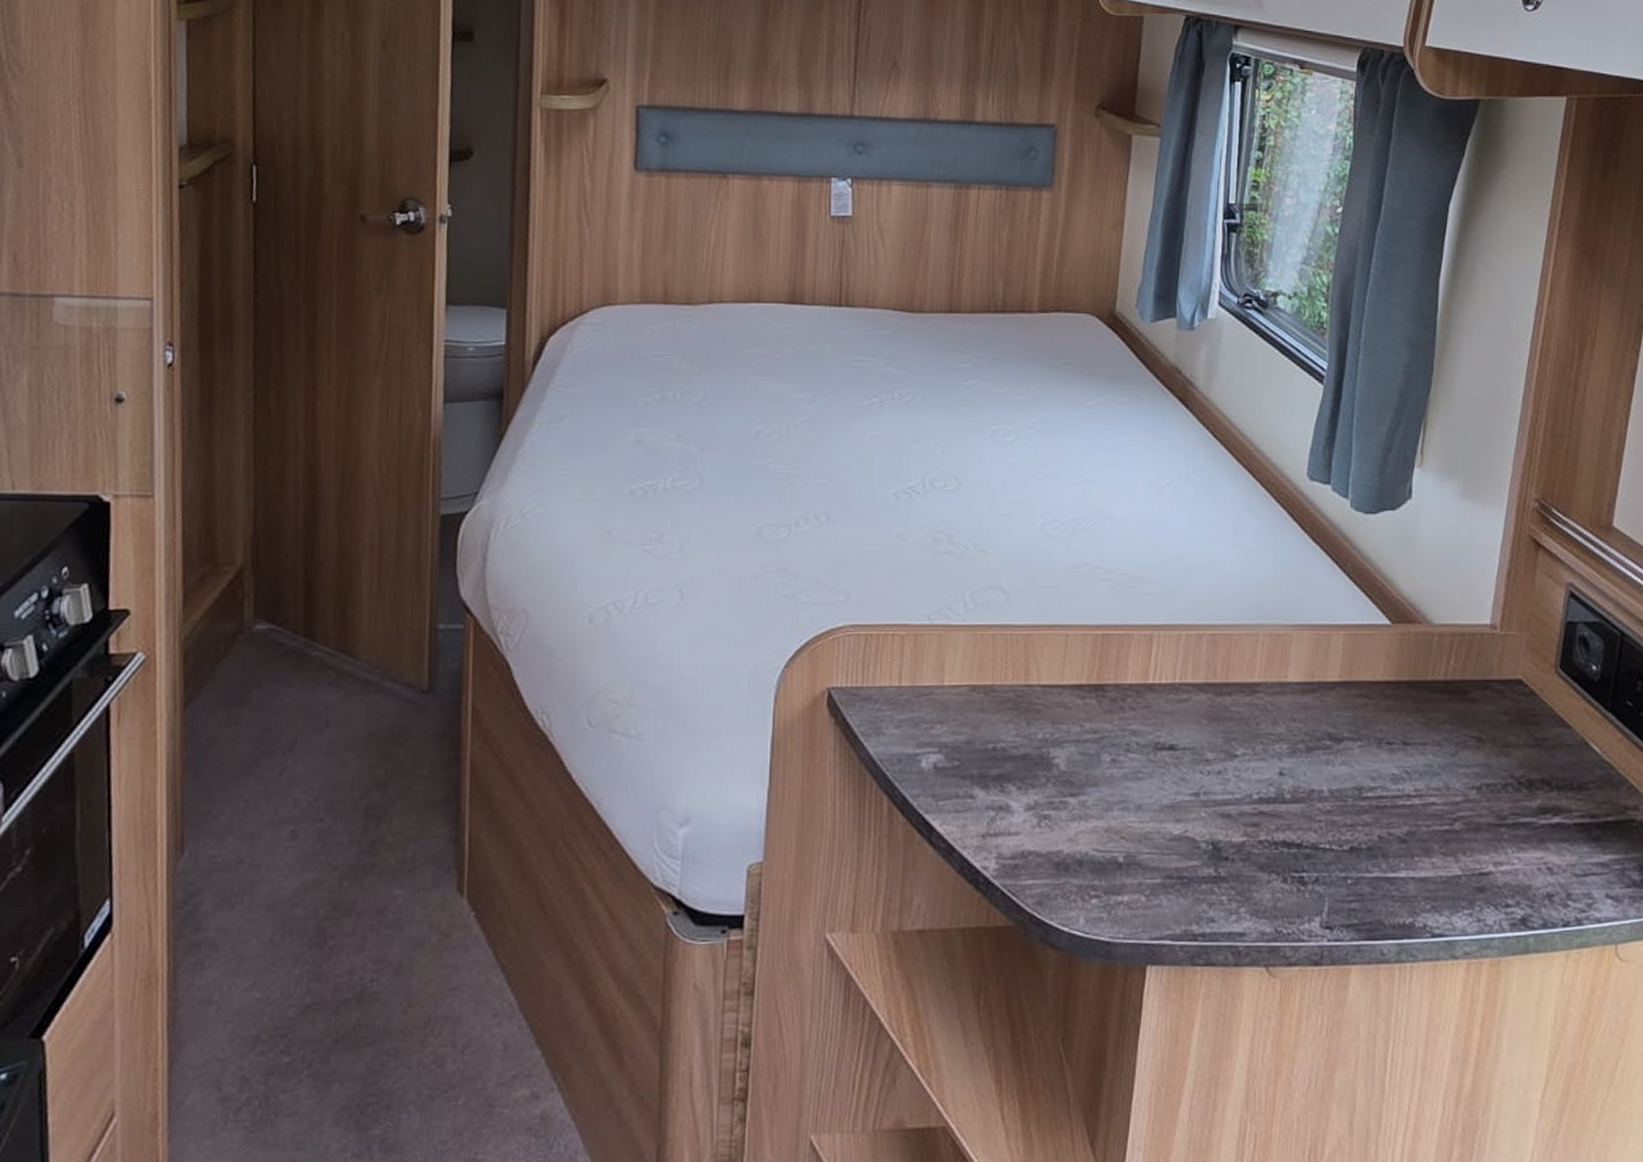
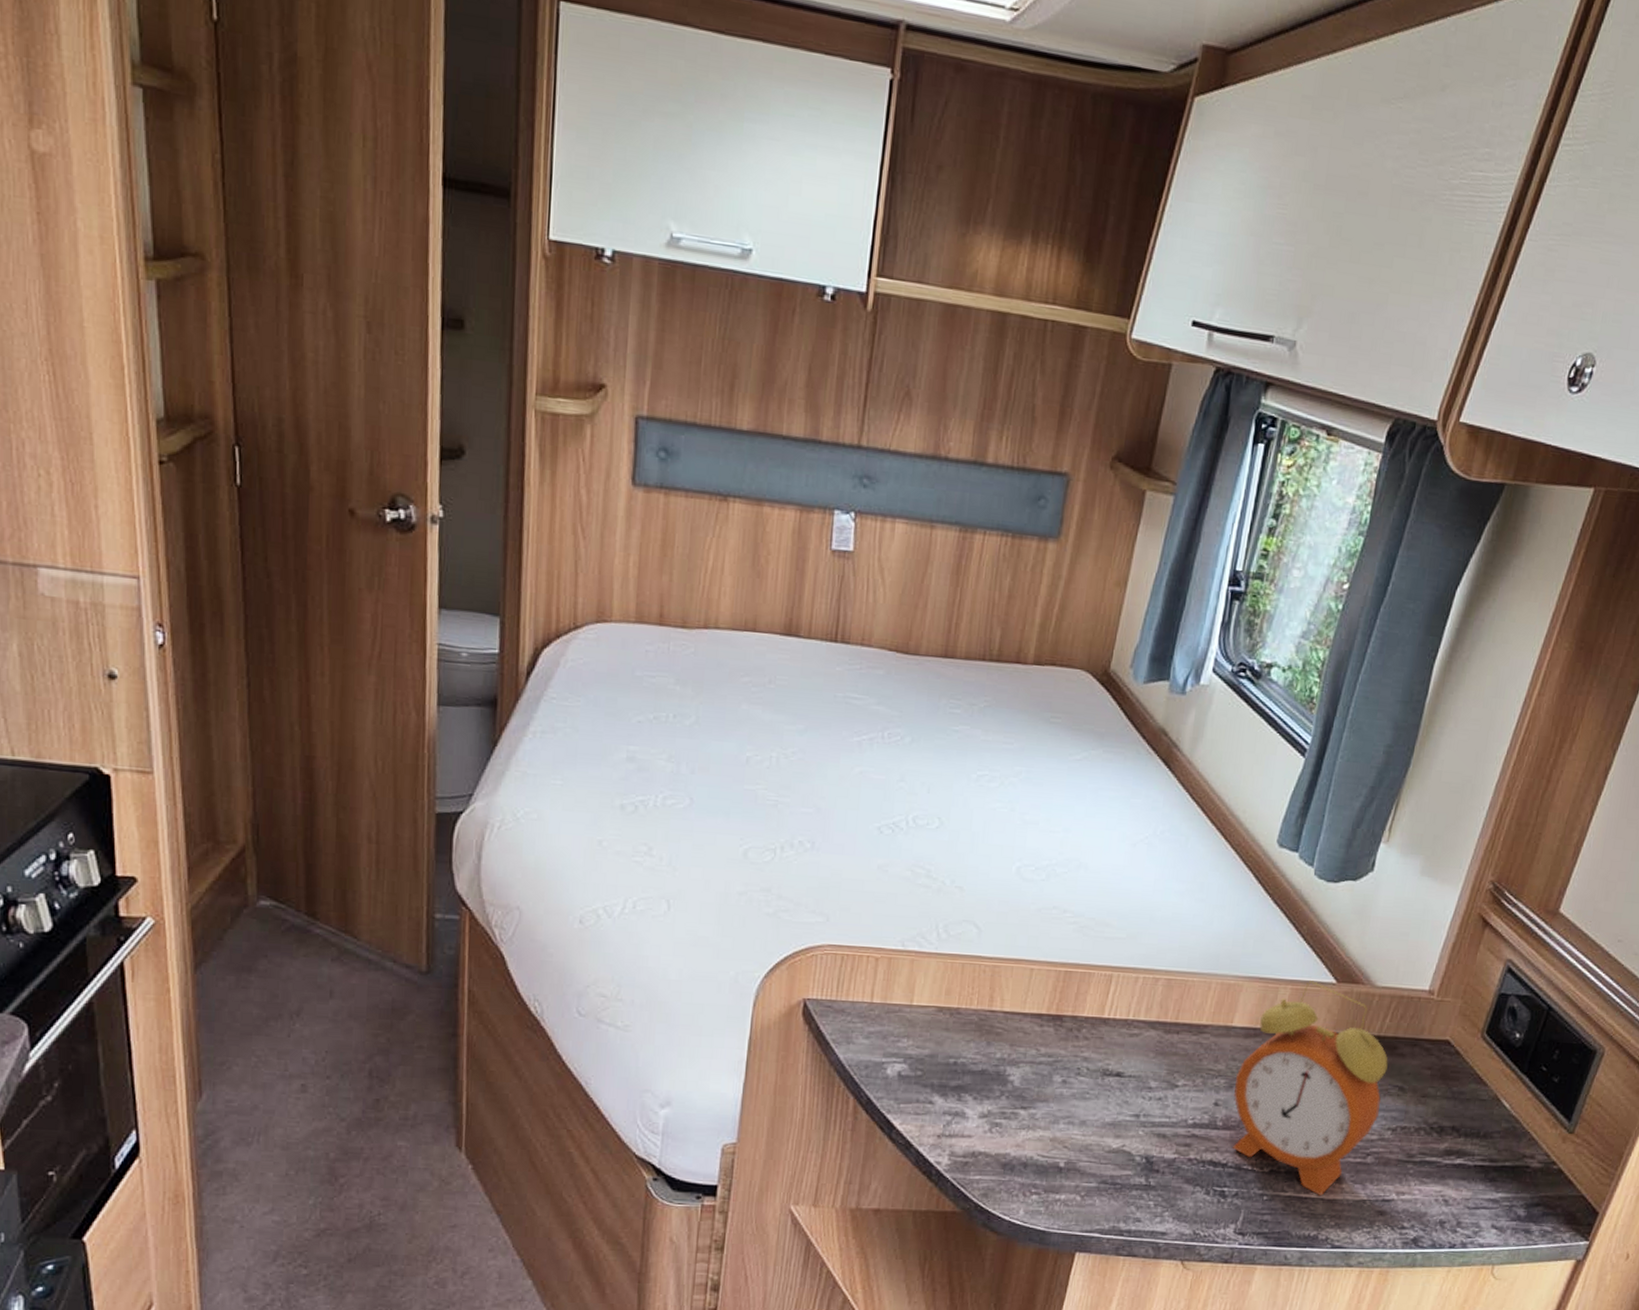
alarm clock: none [1298,624,1460,875] -> present [1231,980,1388,1197]

